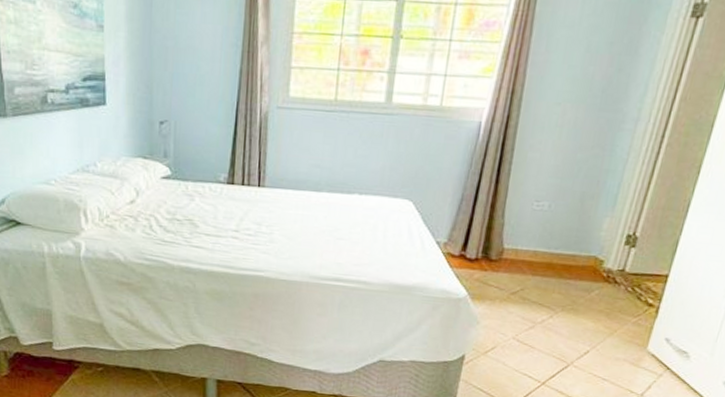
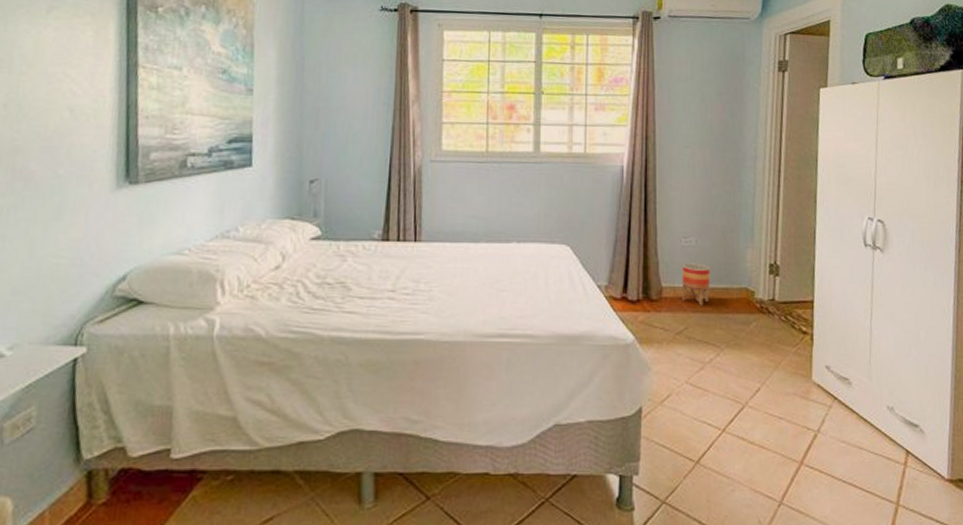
planter: none [522,227,560,270] -> present [681,263,711,306]

